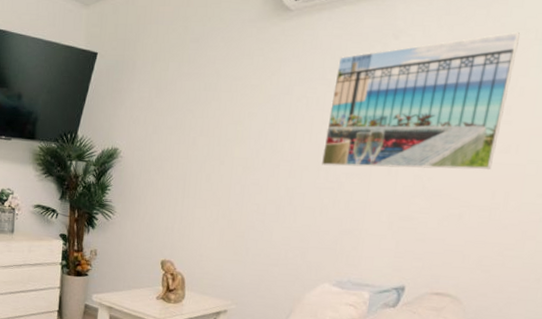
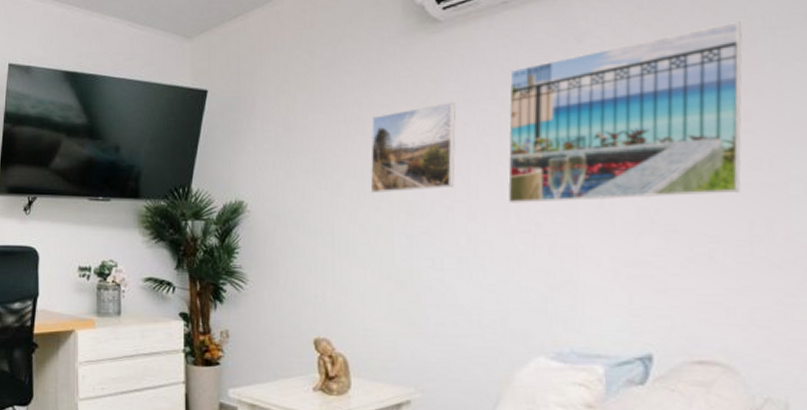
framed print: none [218,79,293,150] -> present [370,101,456,193]

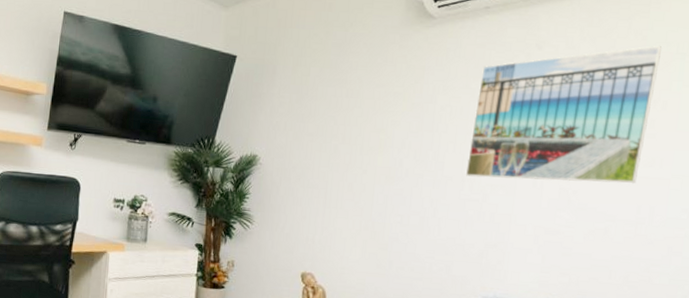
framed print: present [370,101,456,193] -> none [360,87,436,159]

